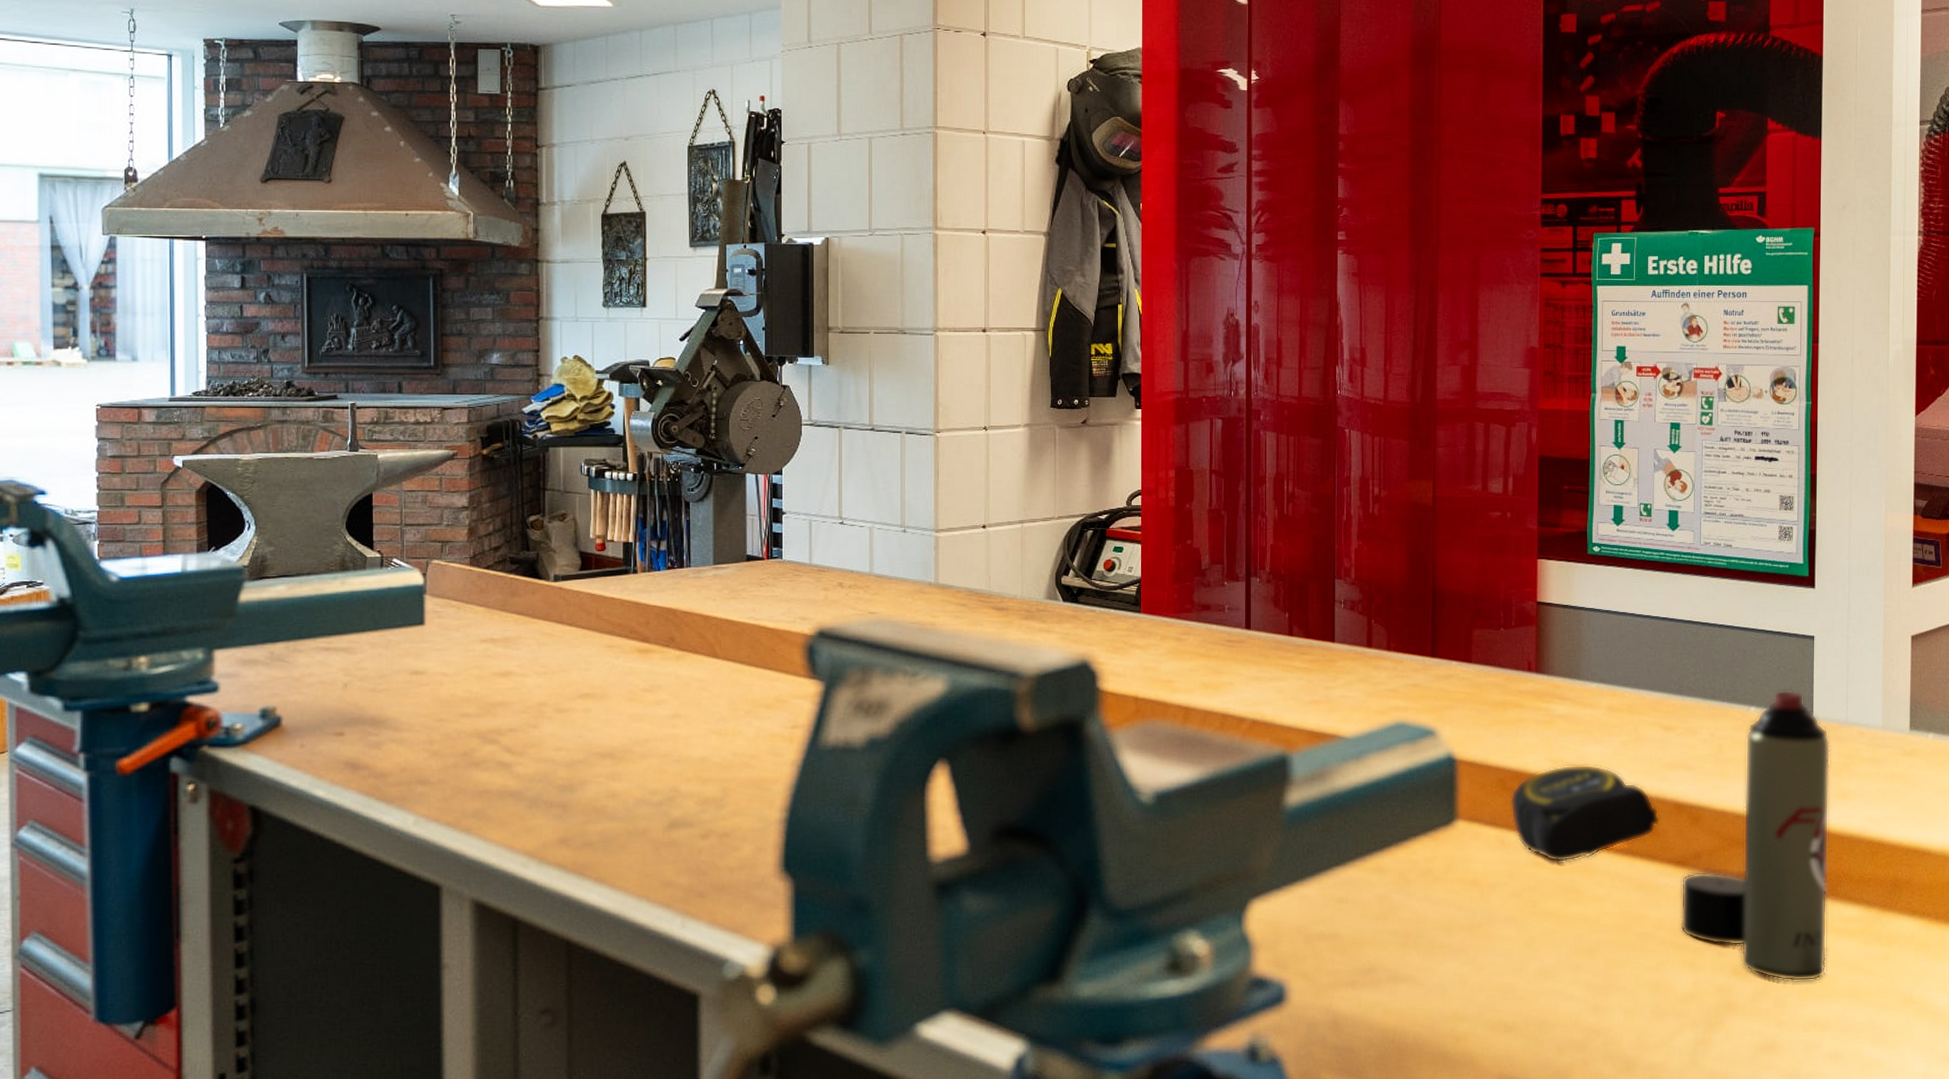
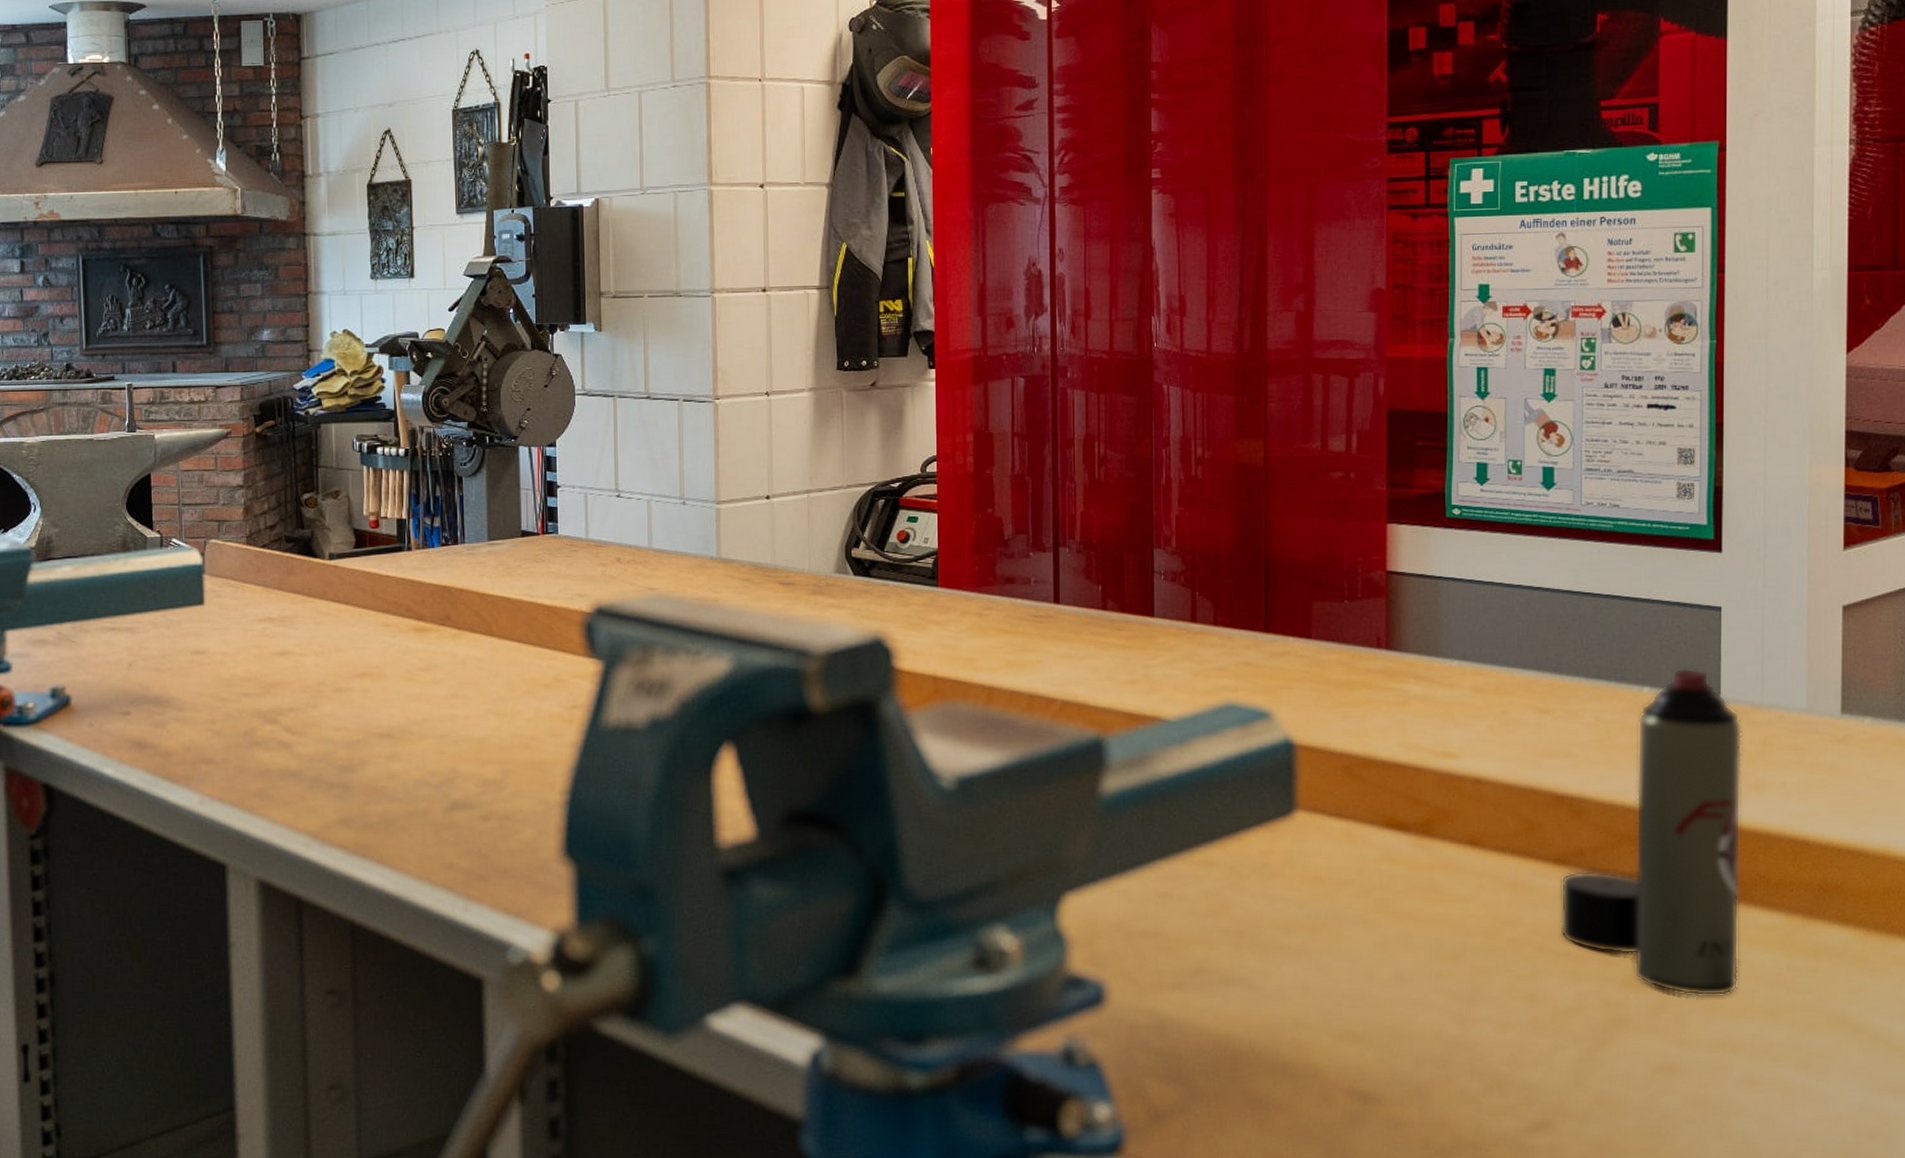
tape measure: present [1510,764,1660,863] -> none [1357,750,1535,859]

